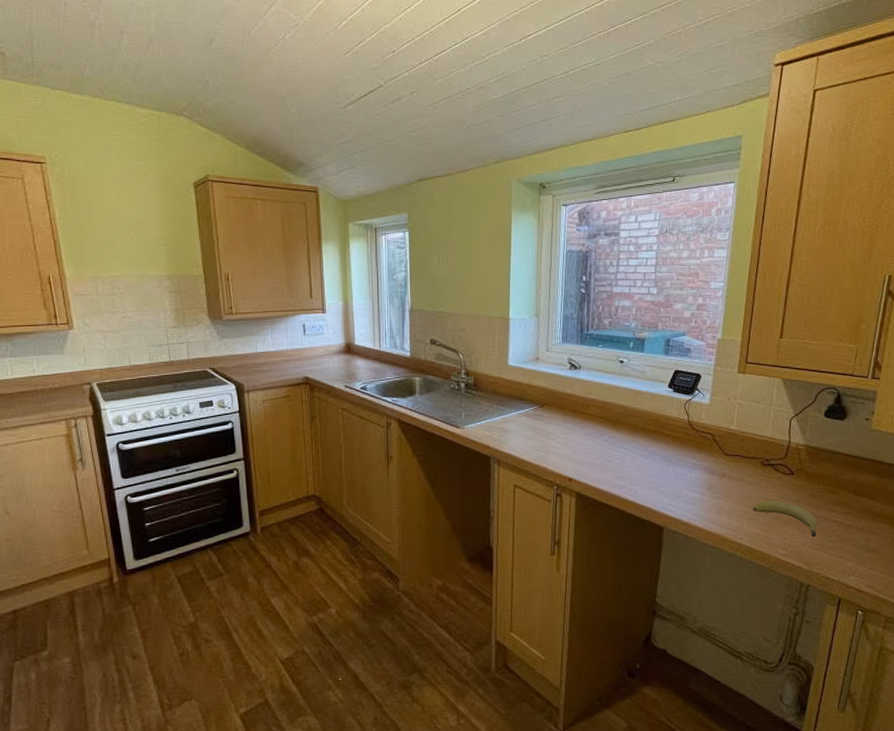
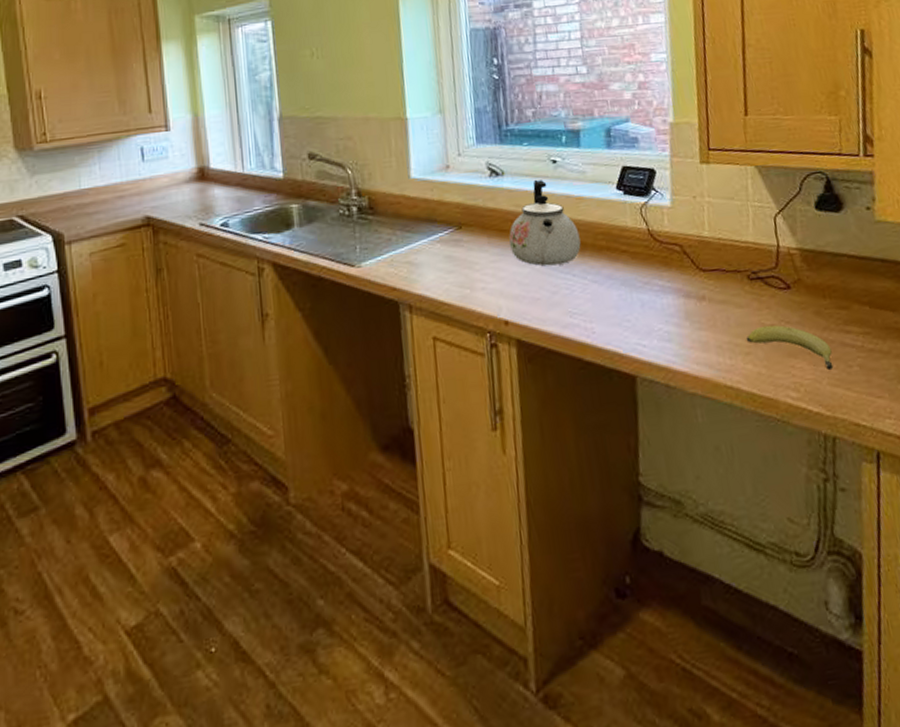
kettle: none [579,374,635,441] -> present [509,179,581,266]

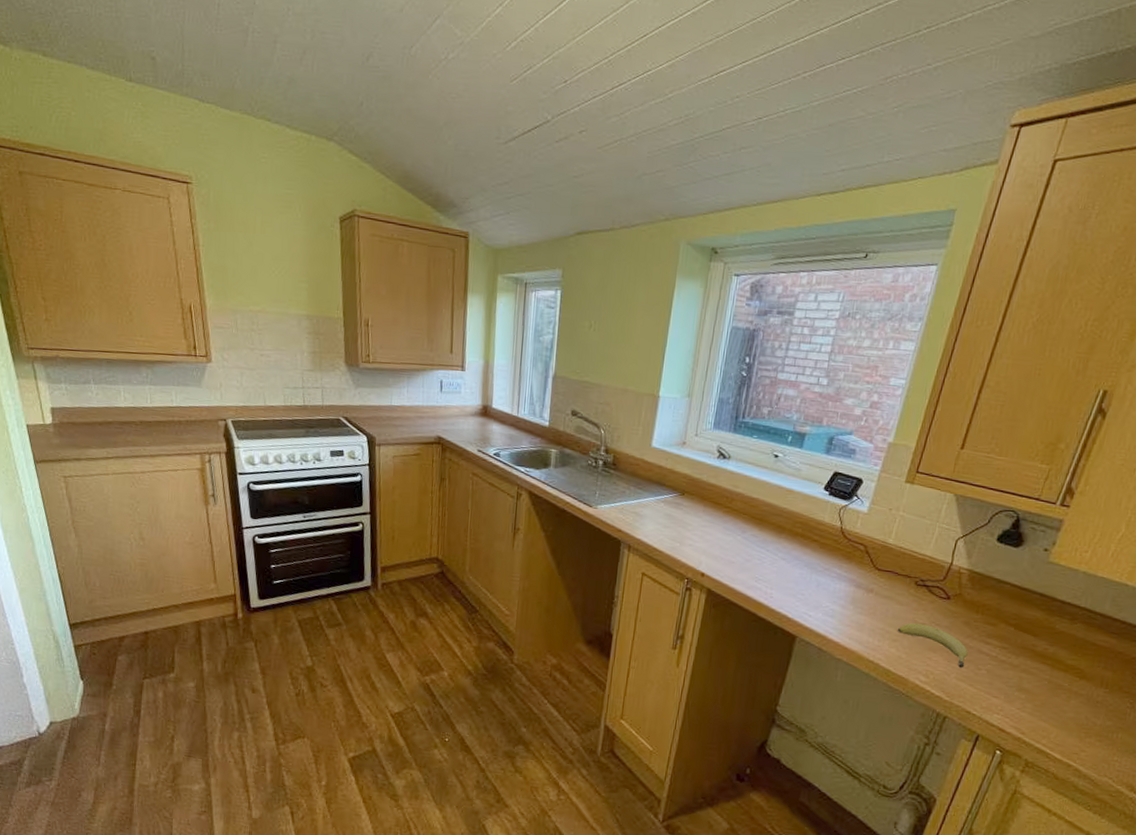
kettle: present [509,179,581,266] -> none [720,468,782,540]

